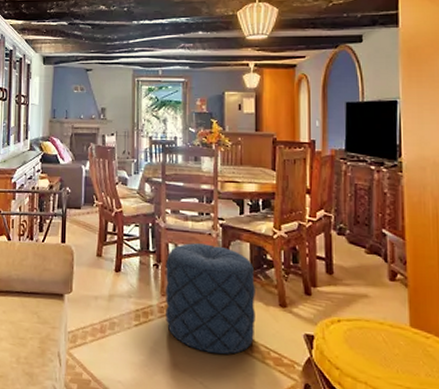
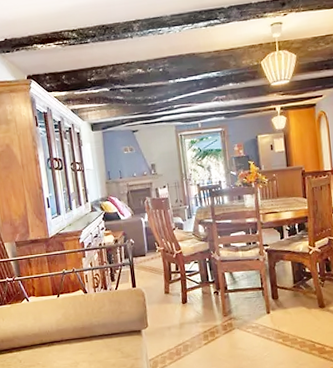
pouf: present [166,243,255,355] -> none [224,268,302,354]

